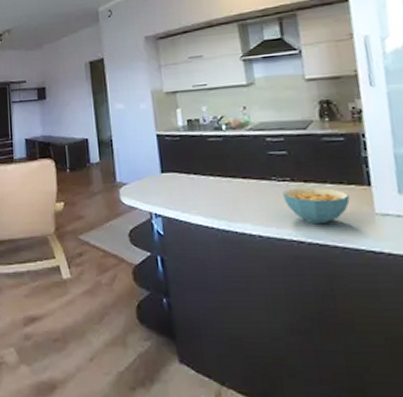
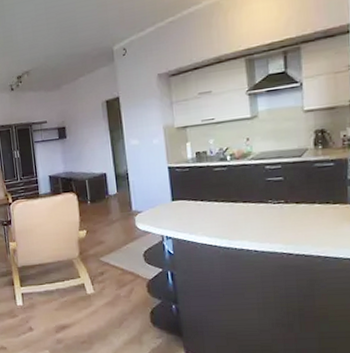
cereal bowl: present [283,187,350,225] -> none [277,207,334,239]

